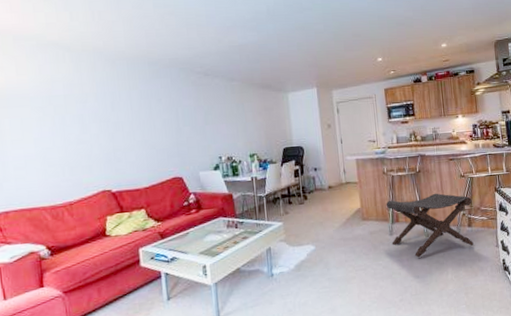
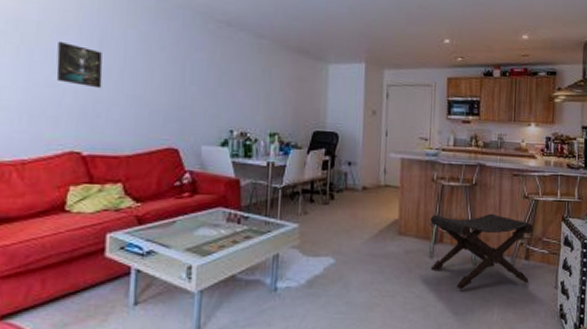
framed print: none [82,107,119,140] -> present [56,41,103,89]

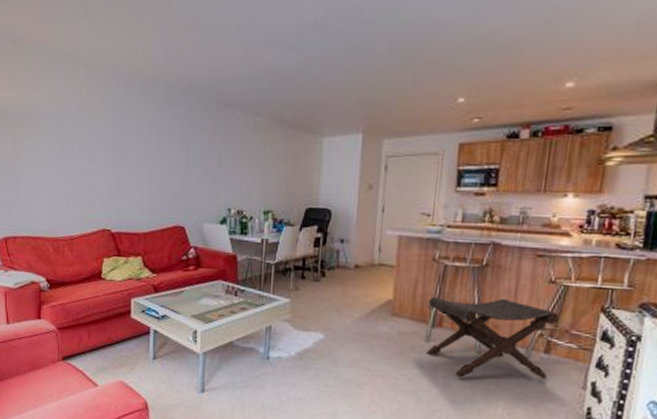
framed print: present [56,41,103,89] -> none [90,133,124,174]

